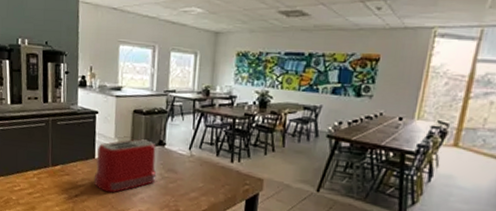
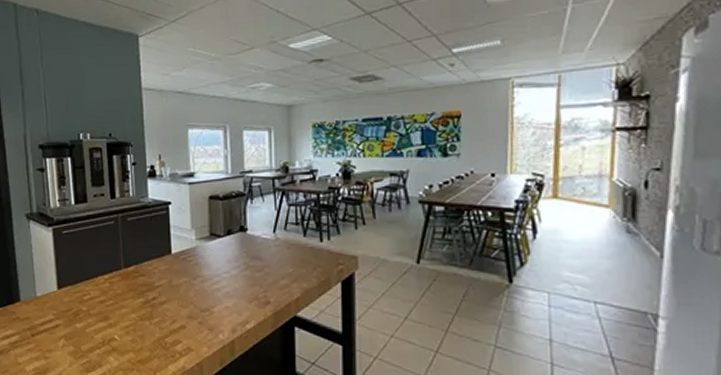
toaster: present [94,139,156,193] -> none [173,227,241,291]

